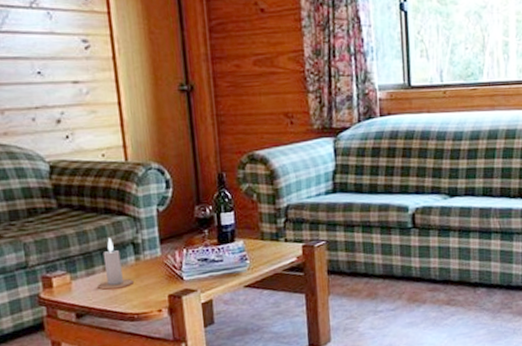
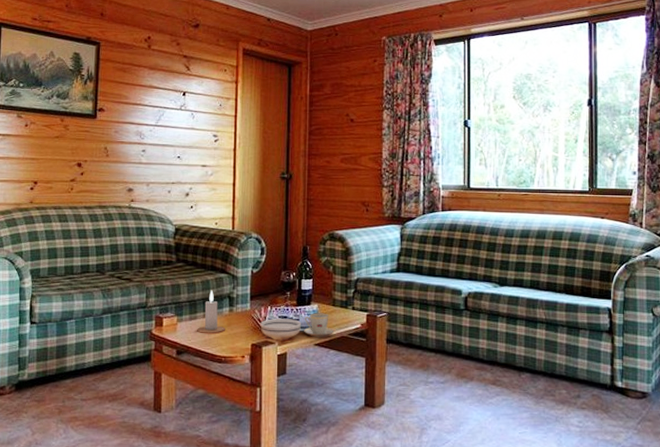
bowl: none [176,260,227,288] -> present [260,319,302,341]
teacup: none [229,249,267,278] -> present [304,313,335,337]

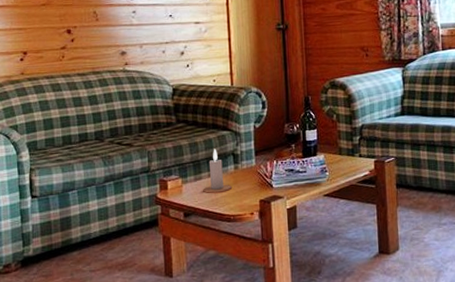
bowl: present [260,319,302,341] -> none [267,171,309,195]
teacup: present [304,313,335,337] -> none [311,163,343,188]

